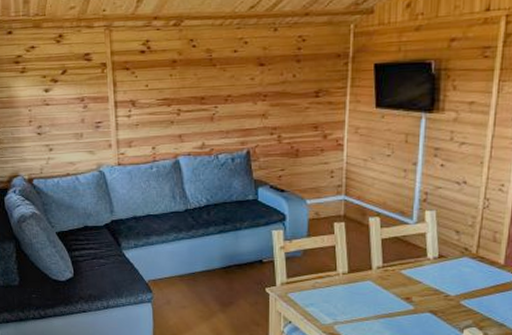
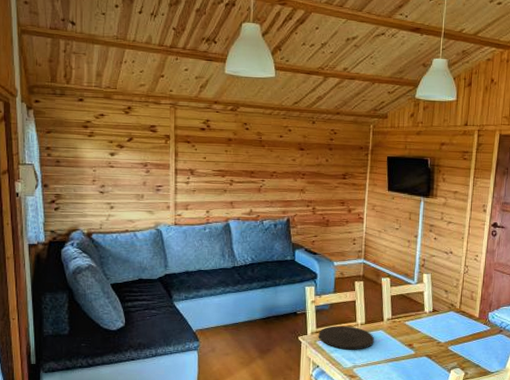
plate: none [289,275,361,304] -> present [318,326,375,350]

